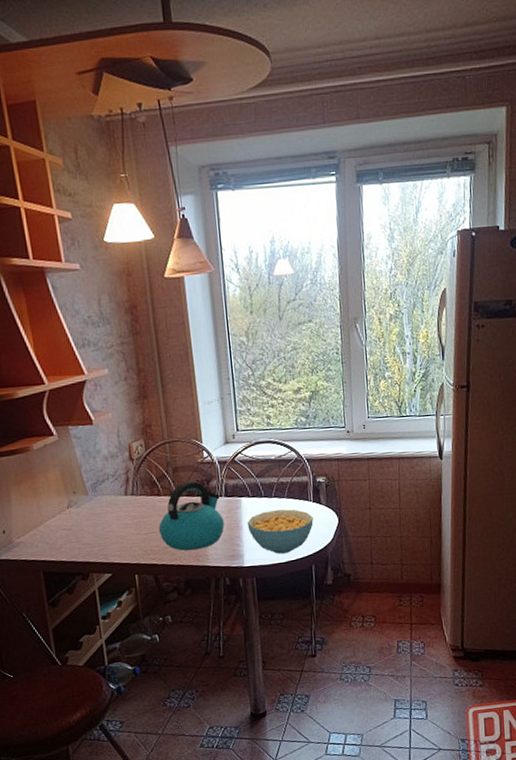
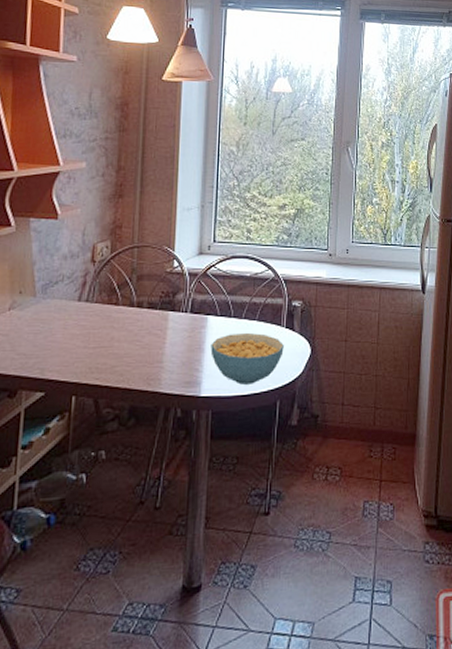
kettle: present [158,480,225,551] -> none [109,291,185,373]

